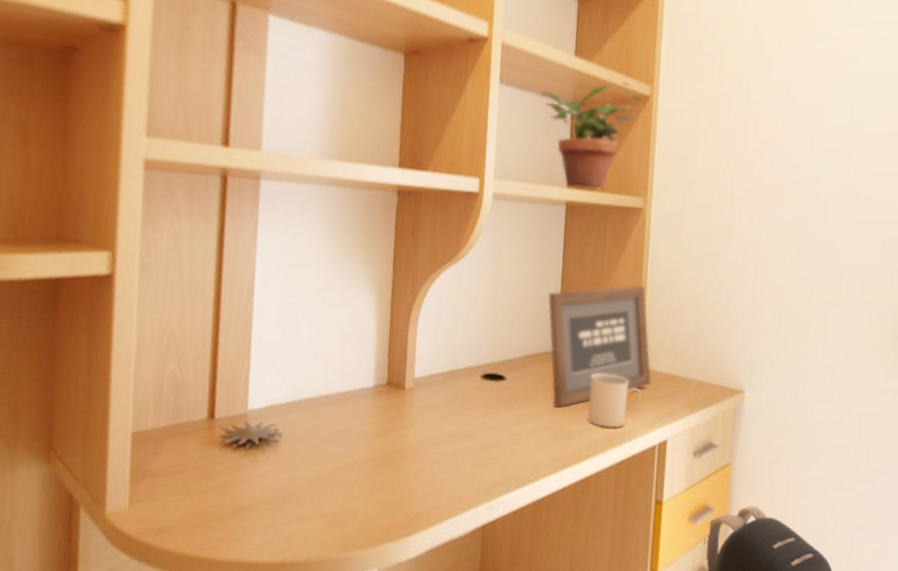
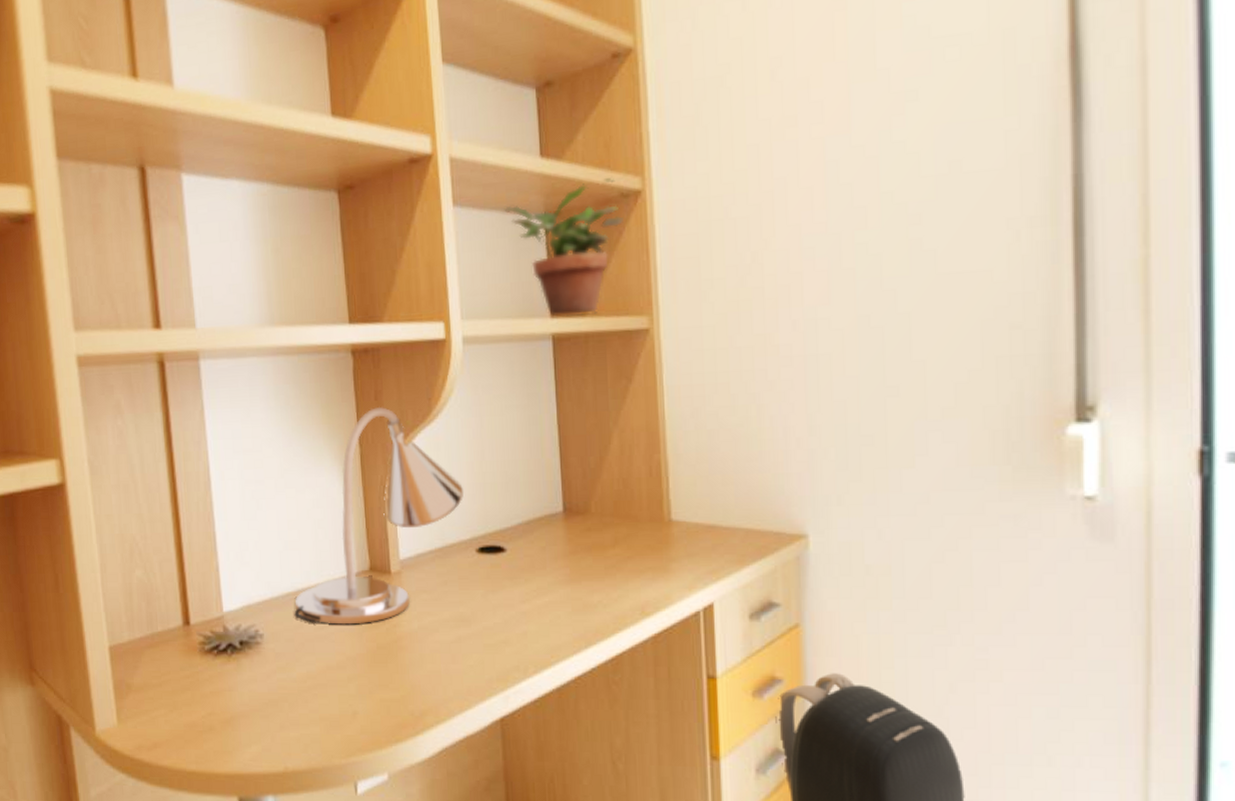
table lamp: none [313,242,478,432] -> present [294,406,464,625]
picture frame: present [547,284,652,409] -> none [544,422,685,579]
mug: present [587,372,642,428] -> none [607,531,675,595]

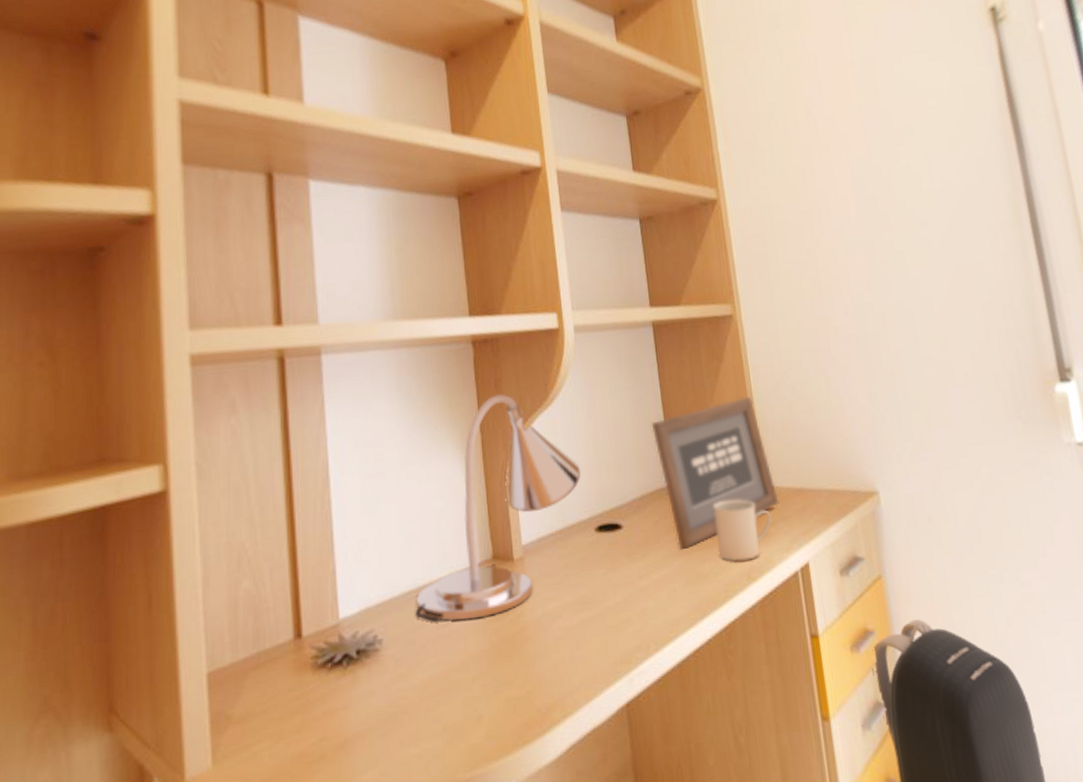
potted plant: present [505,178,623,316] -> none [606,189,705,306]
picture frame: none [544,422,685,579] -> present [651,397,779,551]
mug: none [607,531,675,595] -> present [712,499,772,562]

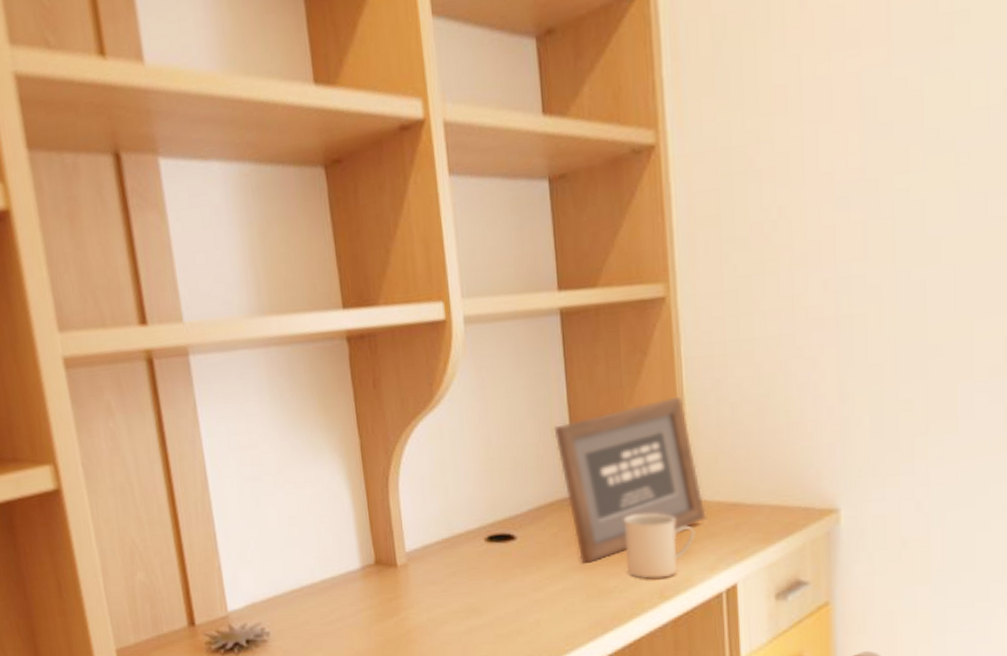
table lamp: present [415,393,582,622] -> none [299,394,471,620]

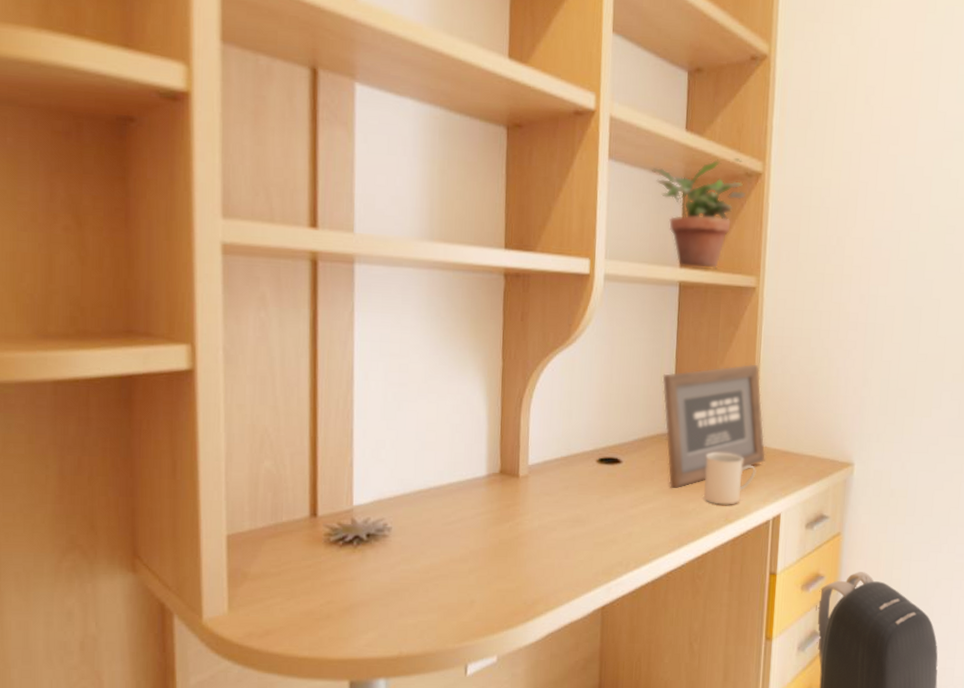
potted plant: none [505,133,636,289] -> present [652,158,746,268]

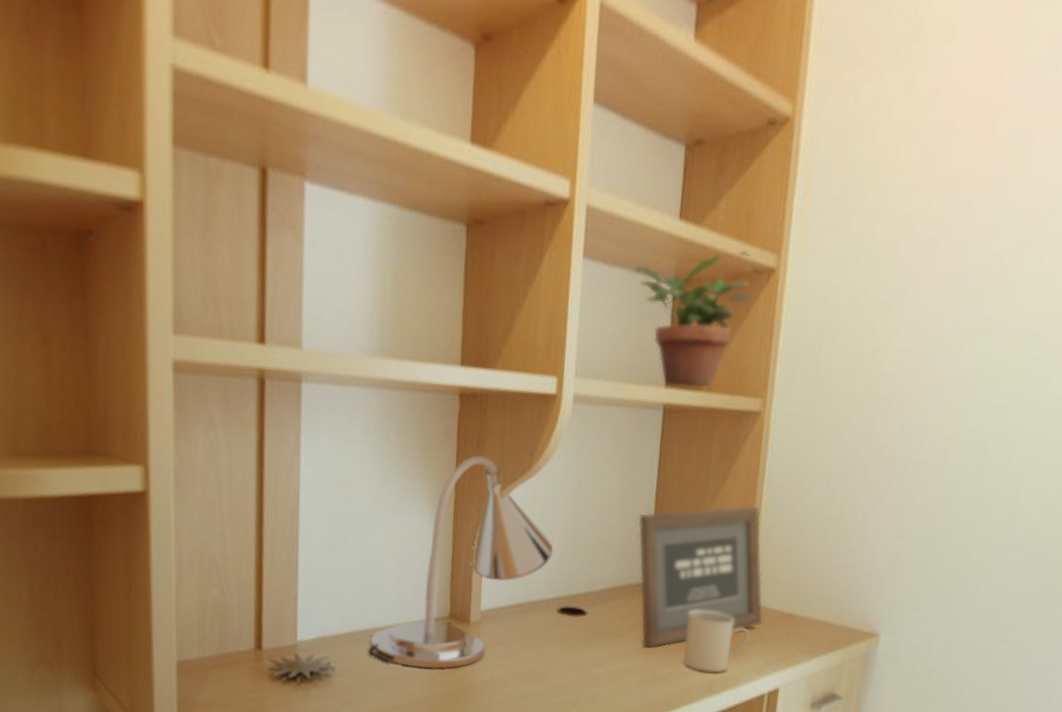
table lamp: none [424,326,592,522] -> present [368,454,554,669]

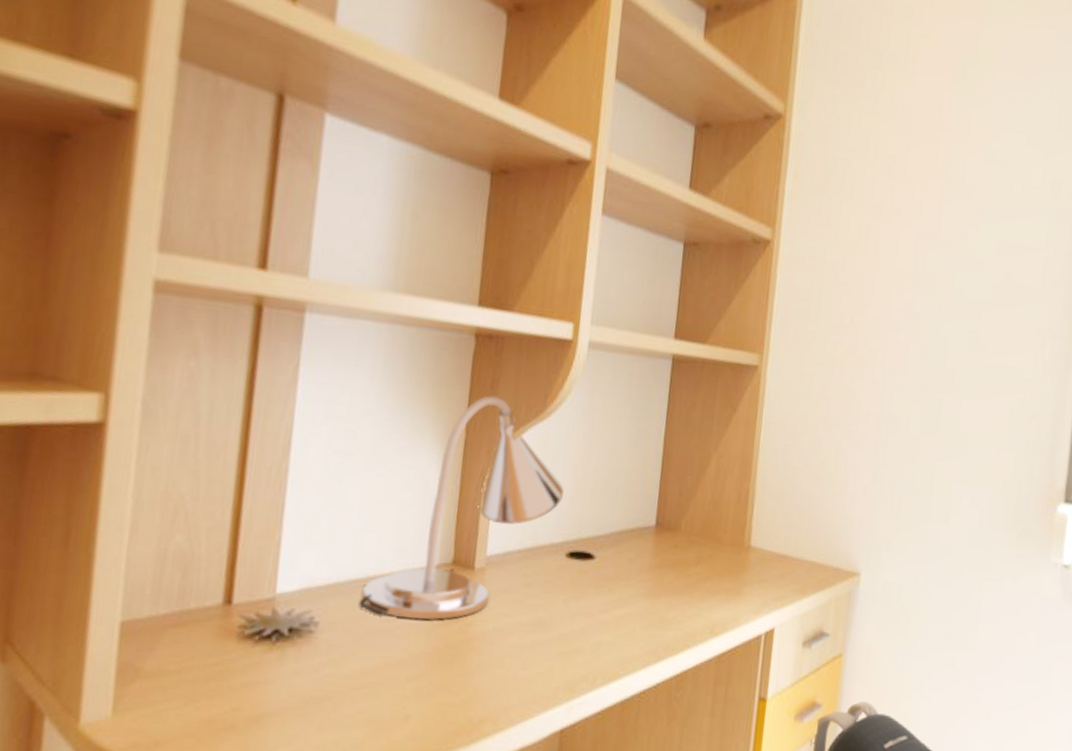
potted plant: present [635,251,753,388] -> none [649,222,752,342]
picture frame: present [638,505,763,650] -> none [647,452,760,593]
mug: present [682,609,751,673] -> none [686,551,749,615]

